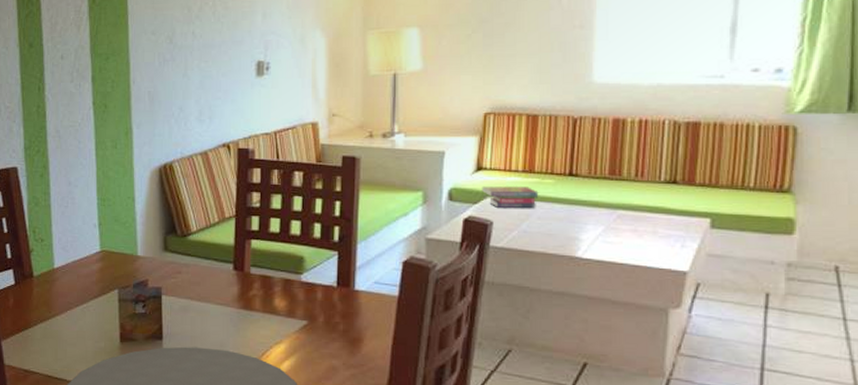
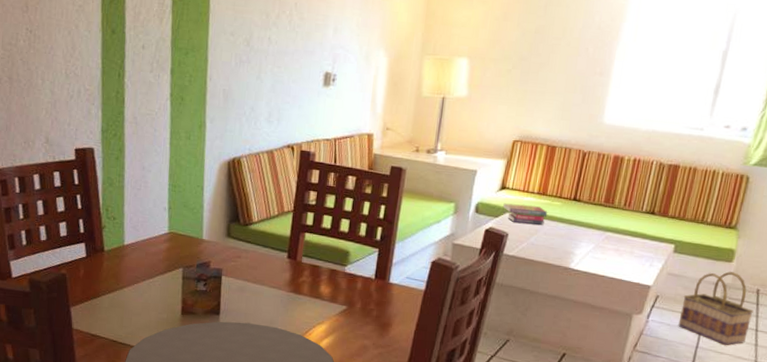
basket: none [733,246,835,341] -> present [678,271,754,345]

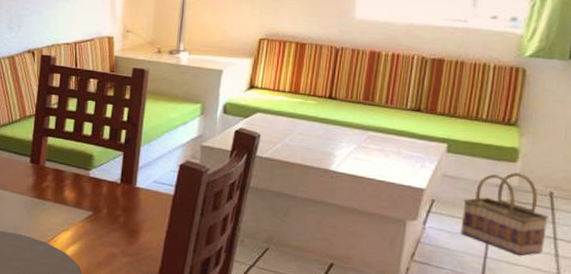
books: present [503,203,548,225] -> none [253,103,302,125]

